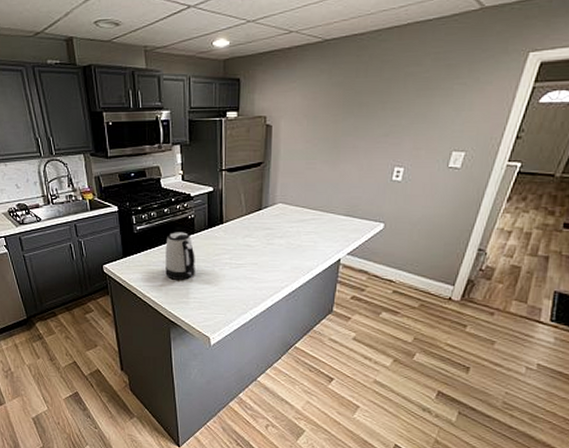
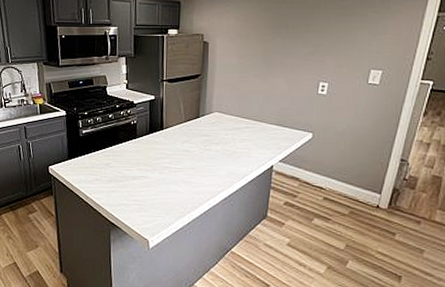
kettle: present [165,232,195,280] -> none [108,136,137,183]

